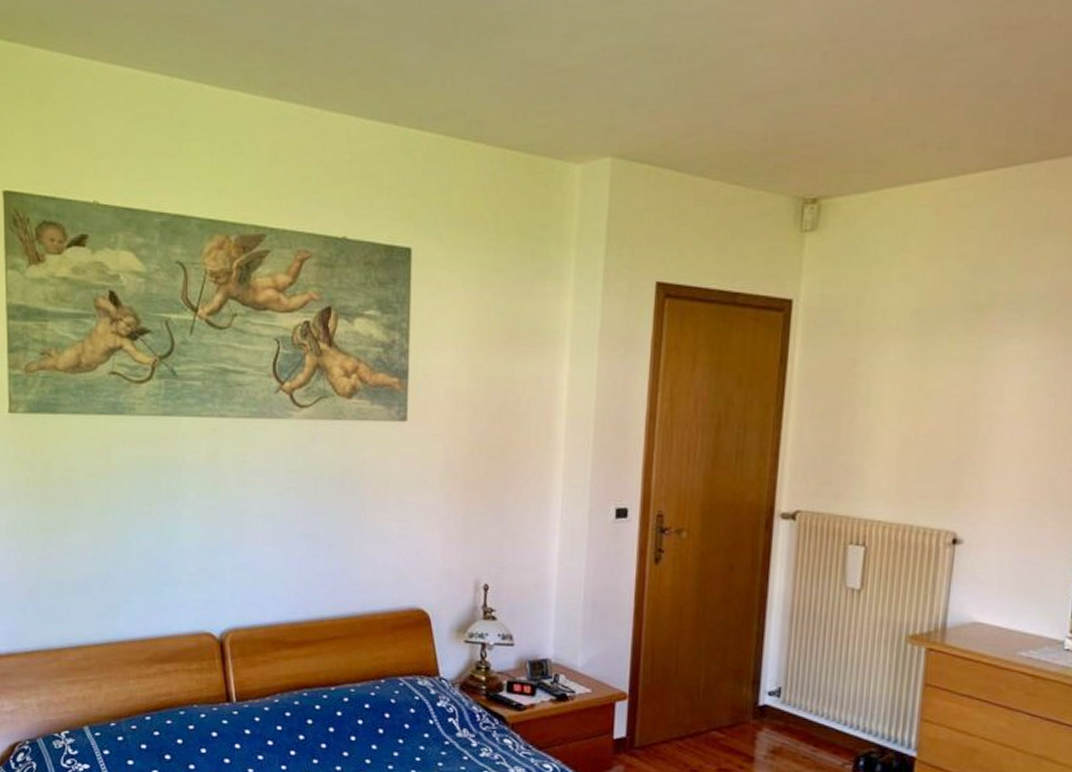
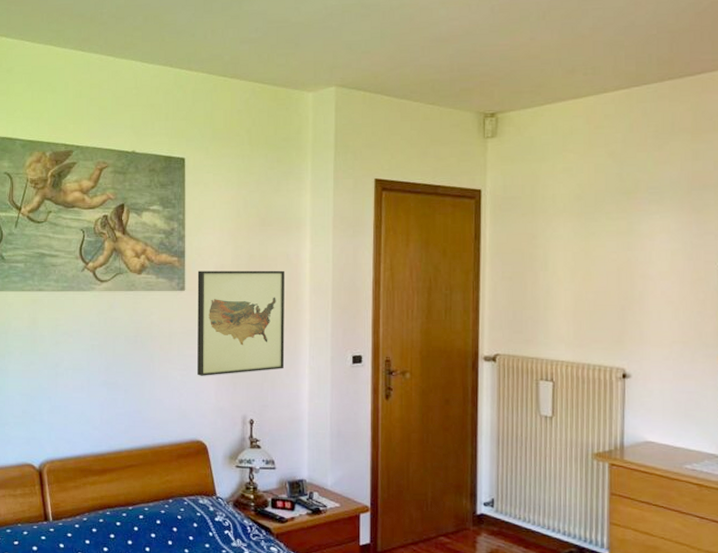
wall art: none [420,396,536,530] -> present [197,270,285,376]

